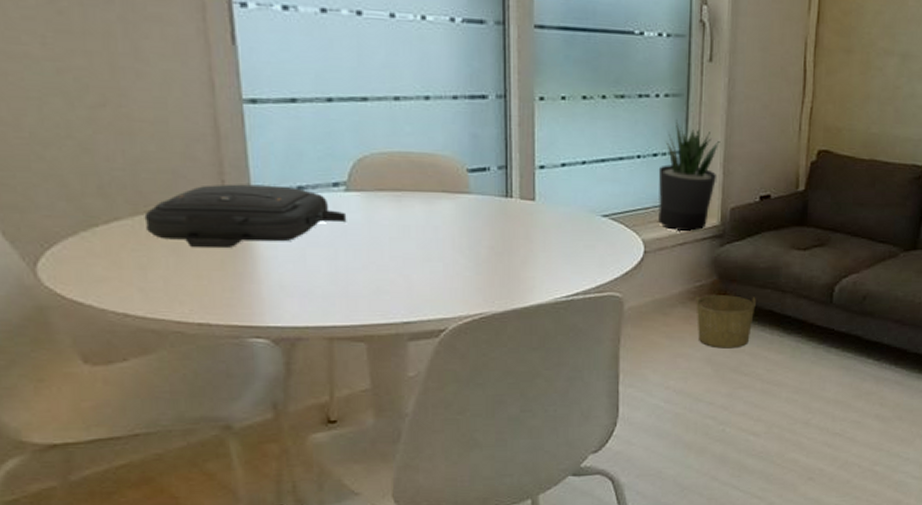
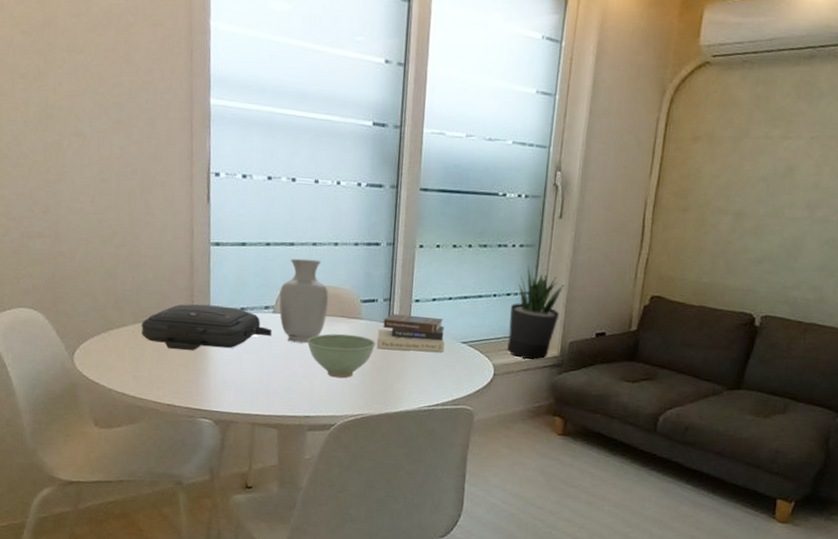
vase: none [352,117,423,229] -> present [279,258,329,344]
bowl: none [397,213,491,270] -> present [307,333,376,378]
books: none [493,184,580,230] -> present [376,313,445,352]
basket: present [696,295,756,349] -> none [534,415,587,463]

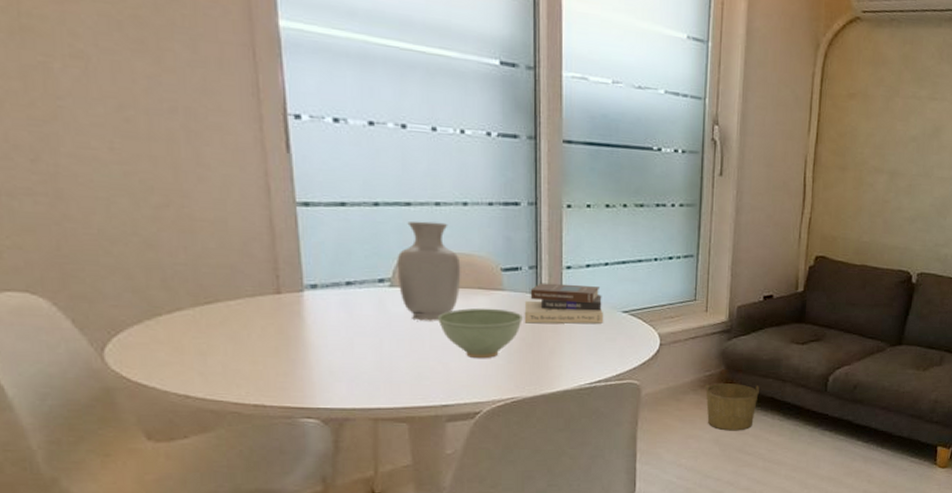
laptop bag: present [141,304,272,351] -> none [204,279,391,338]
planter: present [507,266,564,361] -> none [673,227,729,327]
basket: none [534,415,587,463] -> present [705,383,759,431]

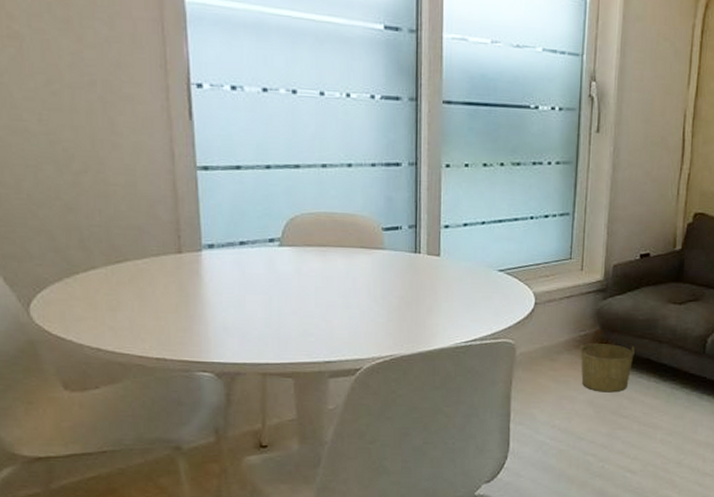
vase: present [397,221,461,321] -> none [286,182,345,280]
bowl: present [437,308,523,359] -> none [322,266,402,317]
books: present [524,282,603,324] -> none [403,241,479,283]

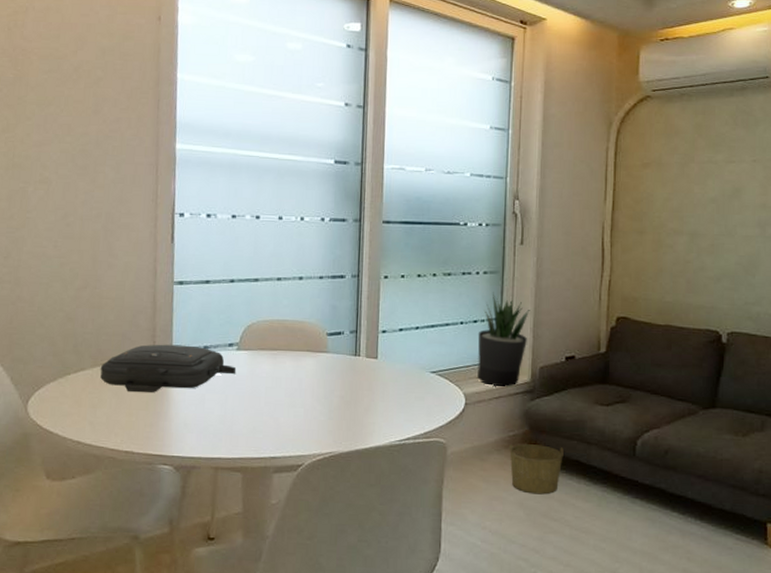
laptop bag: none [115,239,280,295] -> present [100,344,237,393]
planter: none [548,184,605,287] -> present [477,292,530,388]

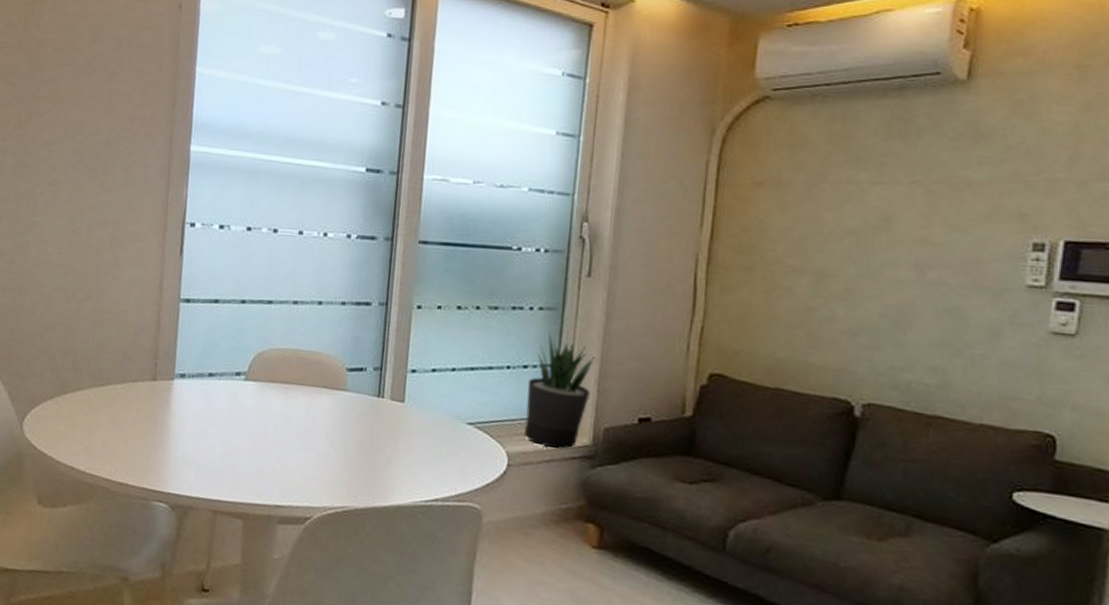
laptop bag: present [100,344,237,393] -> none [98,367,243,421]
basket: present [509,444,564,495] -> none [560,519,630,586]

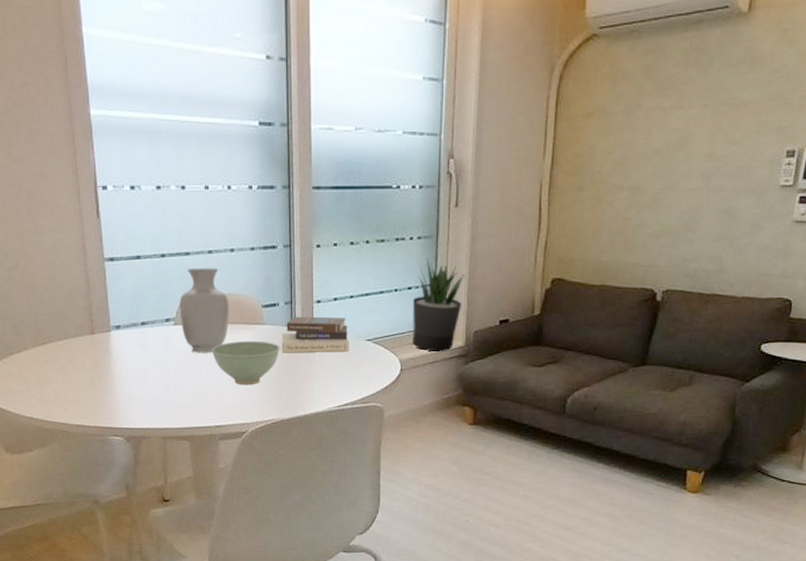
vase: none [252,318,310,418] -> present [179,268,230,353]
bowl: none [282,406,363,461] -> present [211,340,280,385]
books: none [364,385,446,435] -> present [281,316,349,353]

